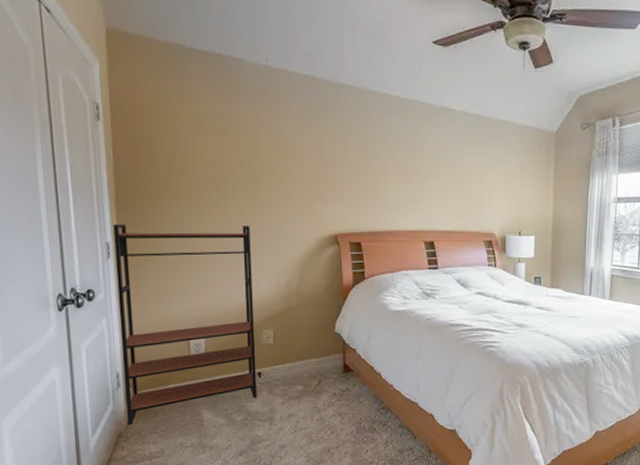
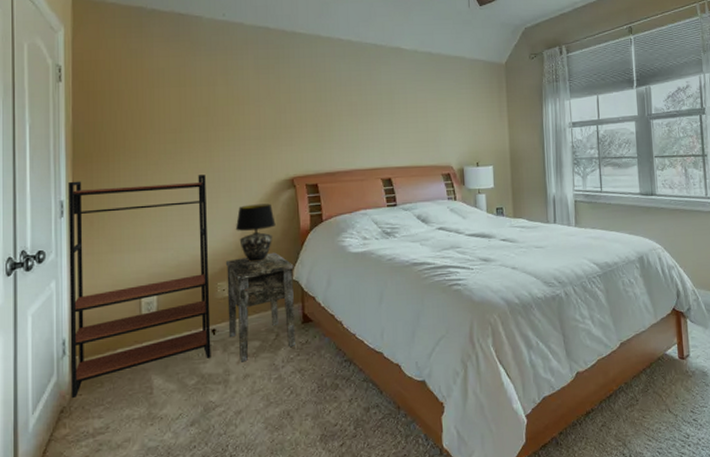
side table: none [270,305,336,403] -> present [225,252,295,362]
table lamp: none [279,258,319,314] -> present [235,203,276,263]

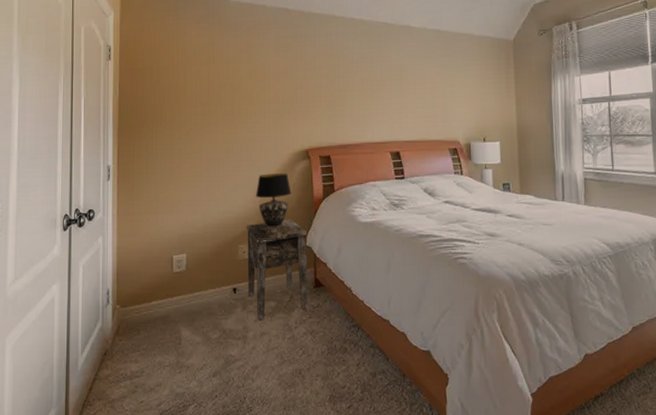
bookshelf: present [68,175,211,399] -> none [113,145,232,343]

